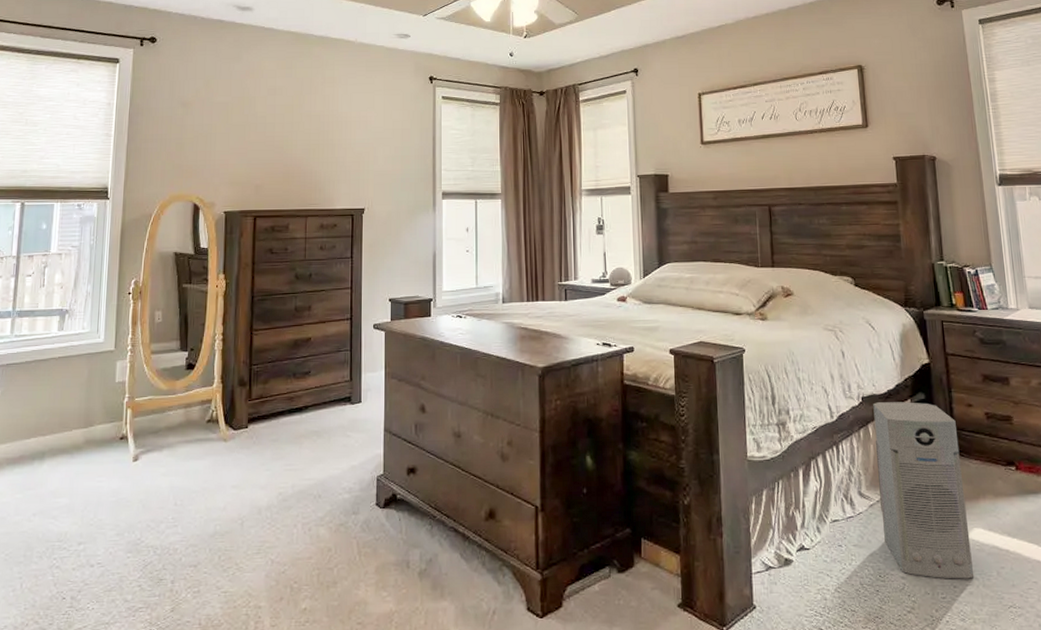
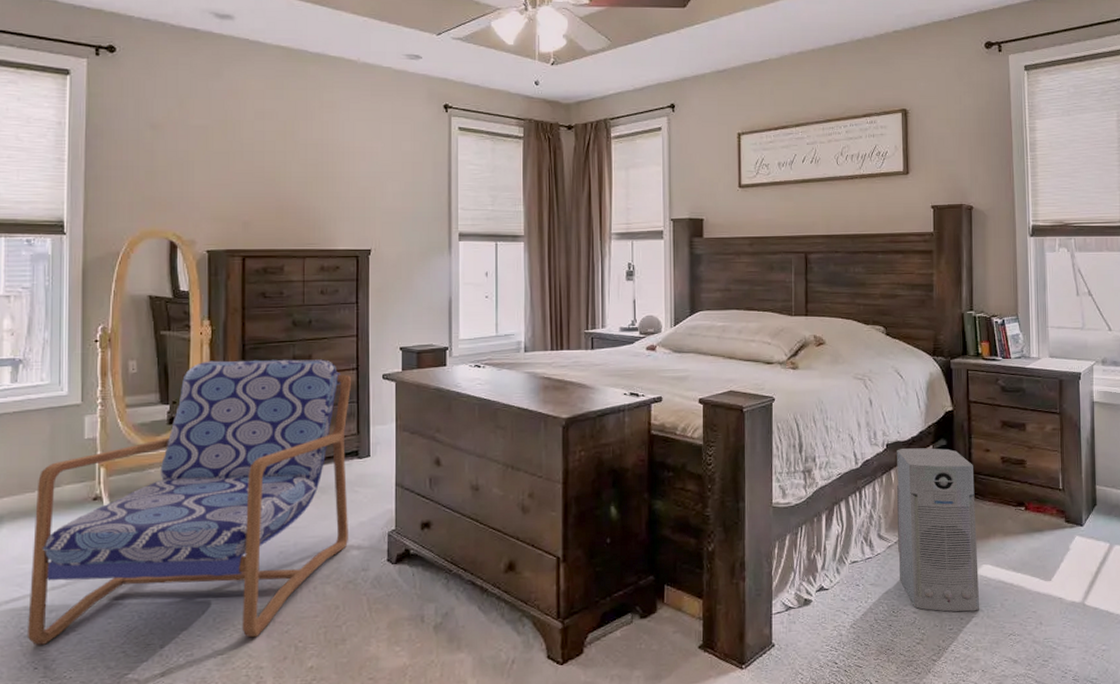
armchair: none [58,310,346,577] -> present [26,359,352,645]

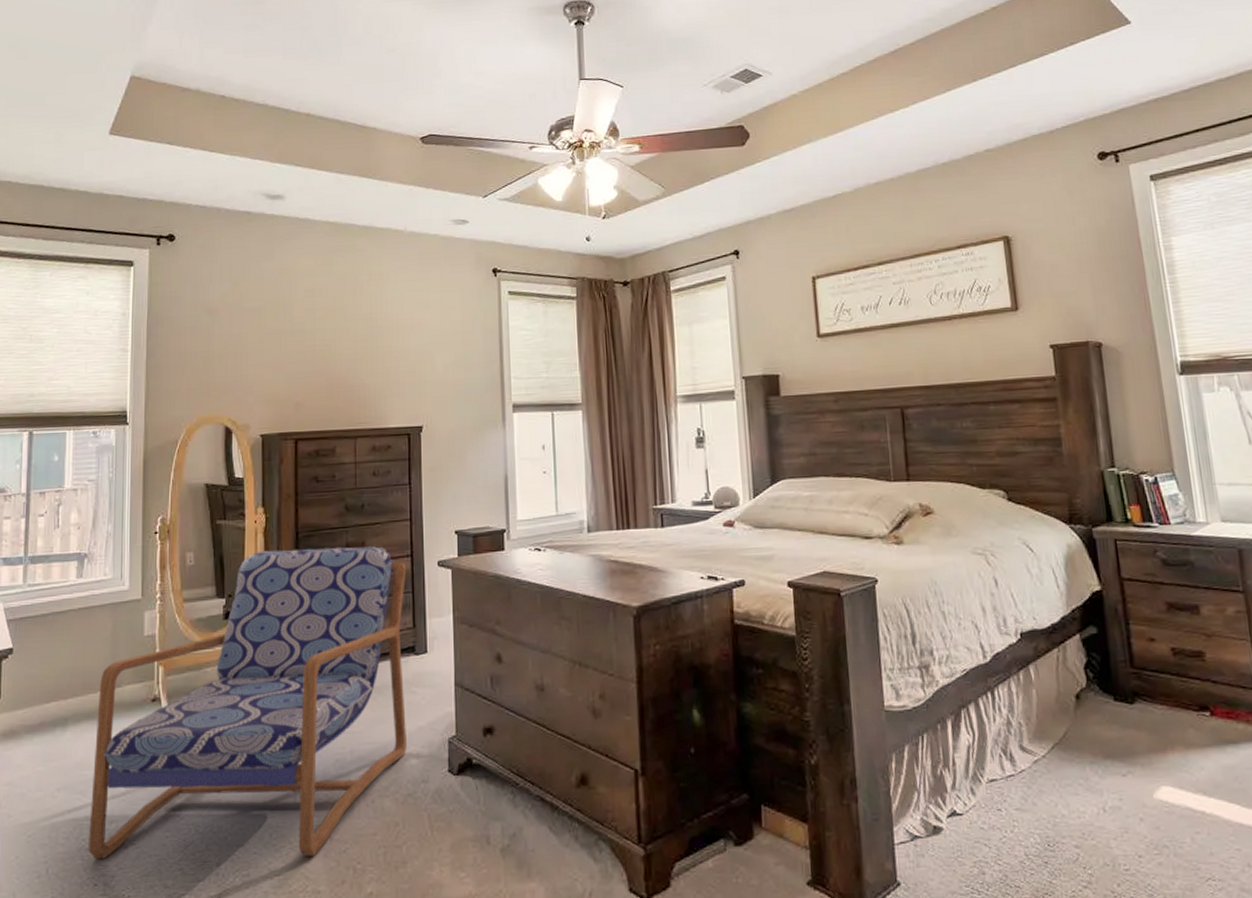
air purifier: present [896,448,980,612] -> none [1034,637,1164,848]

